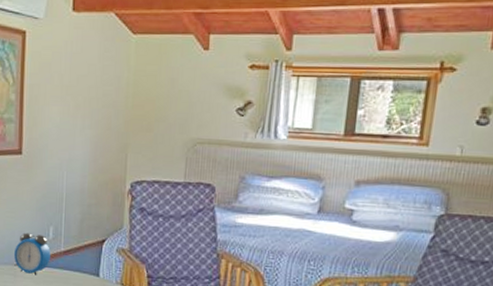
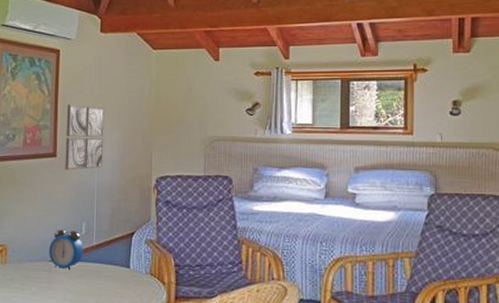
wall art: none [31,96,76,170] -> present [65,105,105,170]

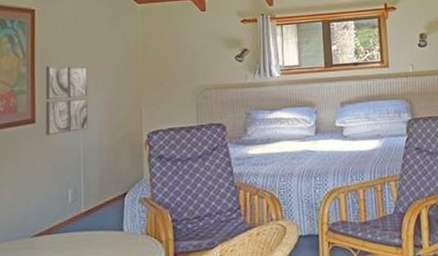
alarm clock: present [48,229,83,269] -> none [29,200,70,243]

